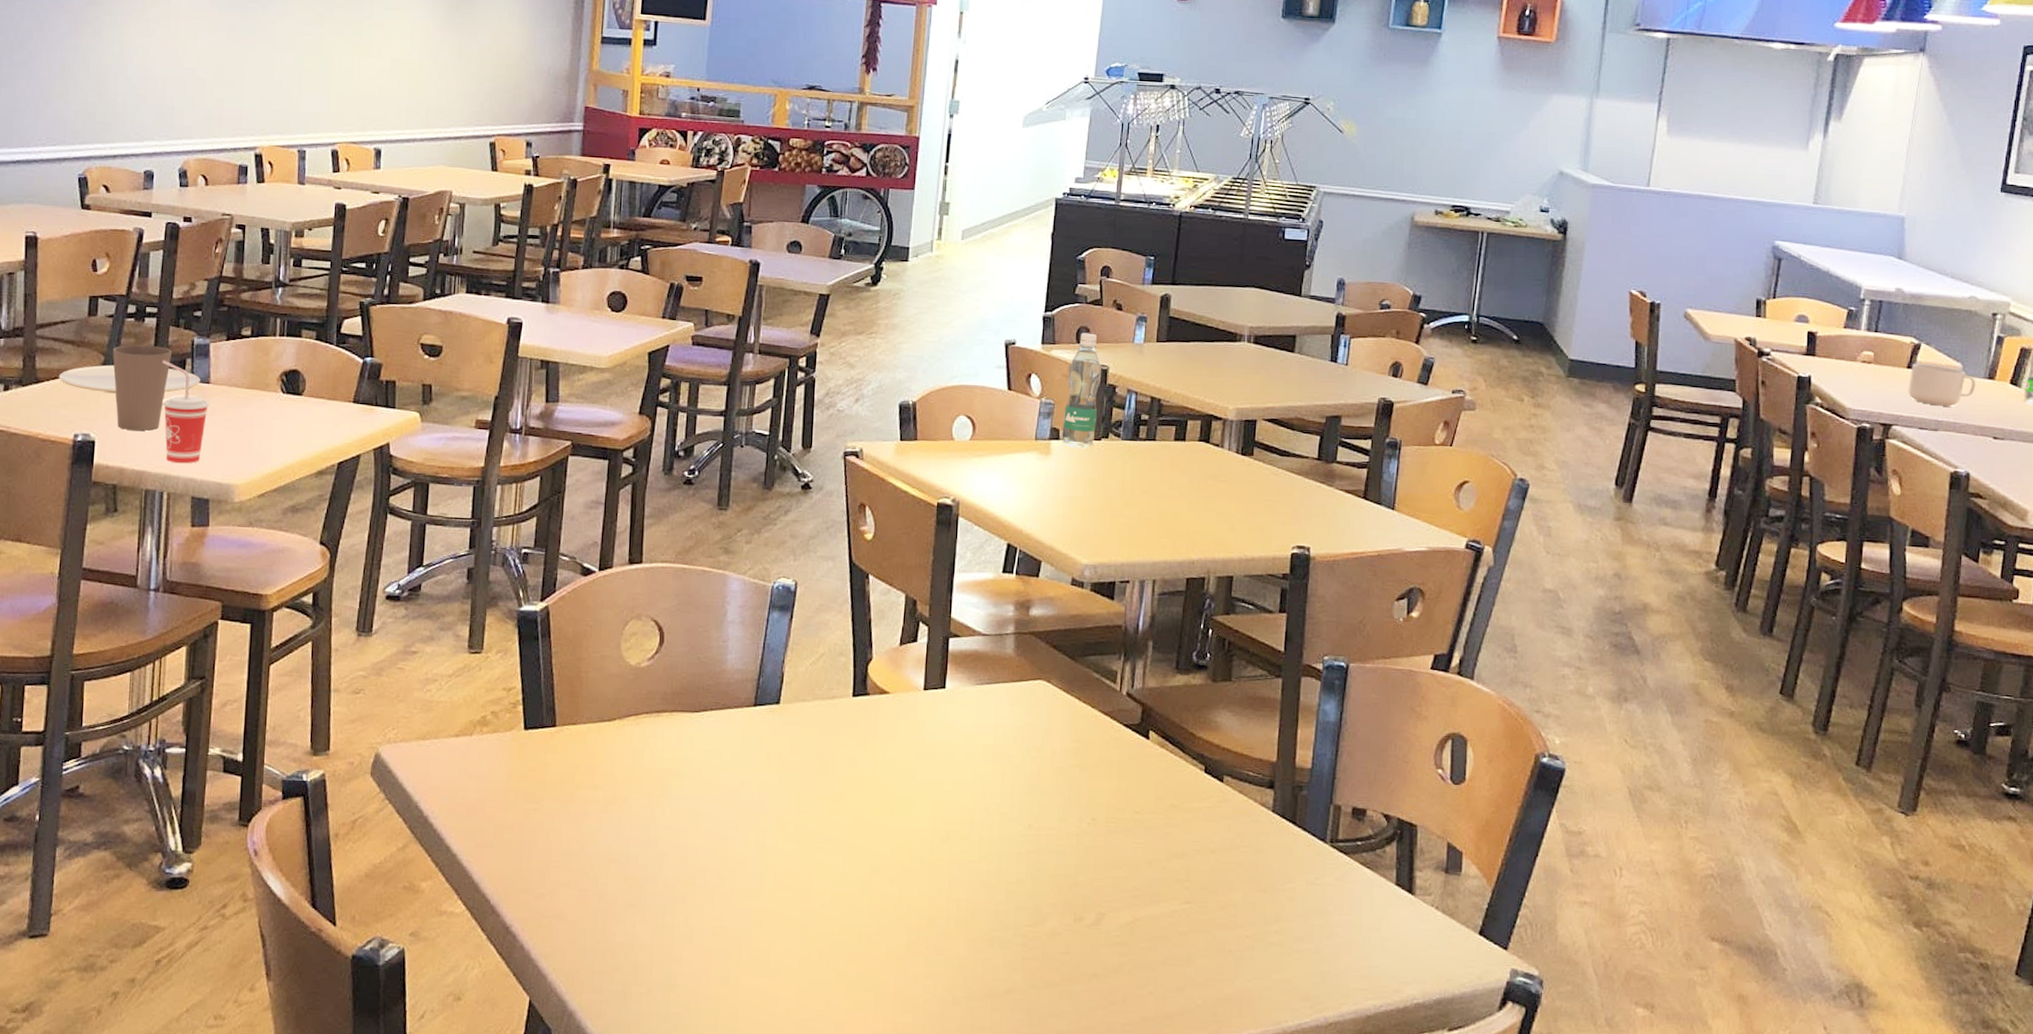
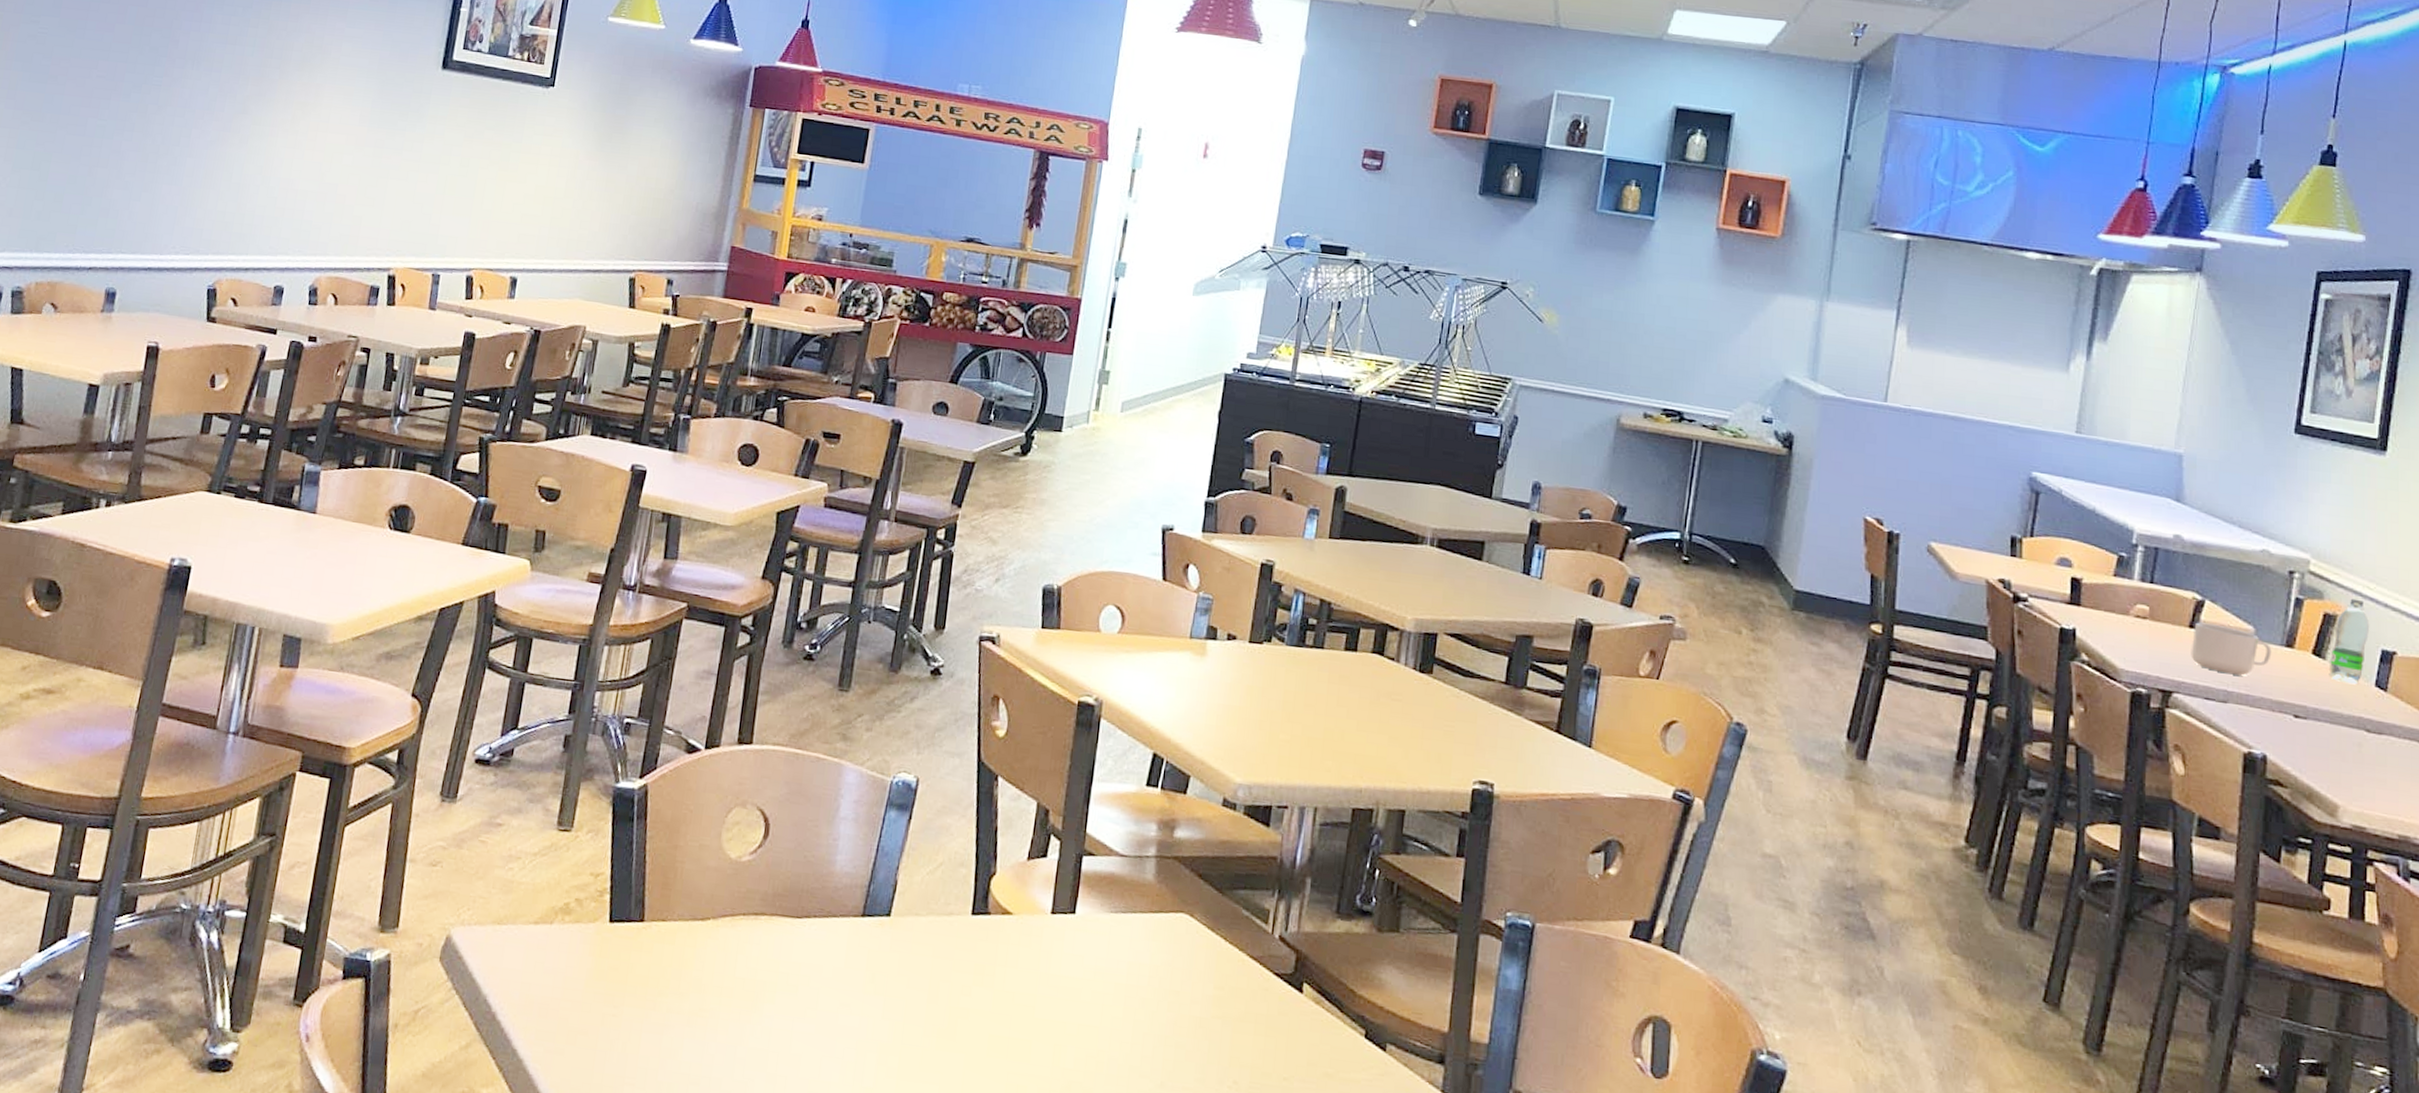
plate: present [58,364,200,394] -> none [162,486,307,521]
cup: present [112,345,172,431] -> none [216,467,281,560]
beverage cup: present [161,360,210,464] -> none [262,485,314,598]
bottle: present [1062,333,1102,448] -> none [1219,522,1268,652]

